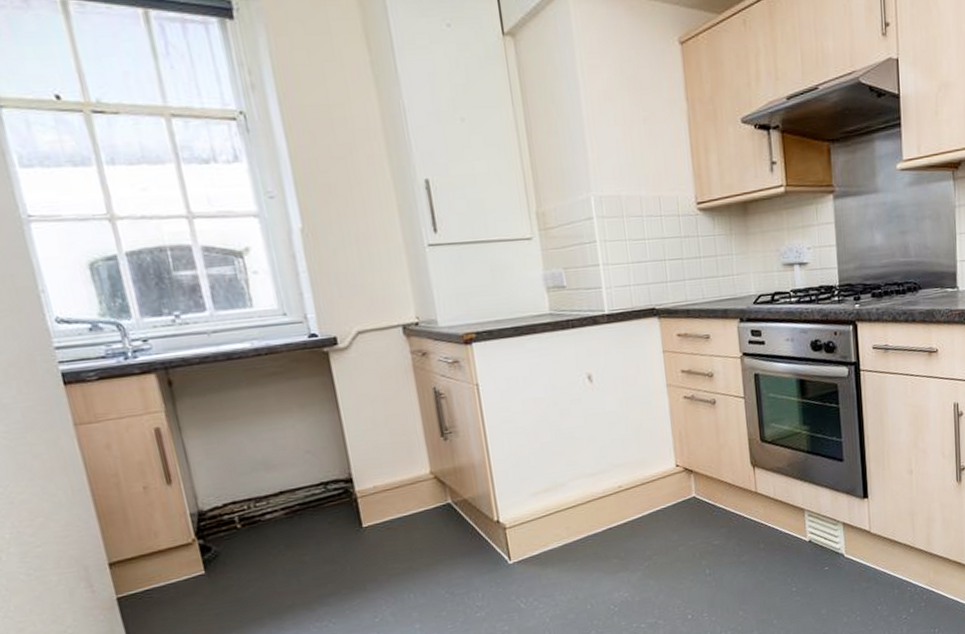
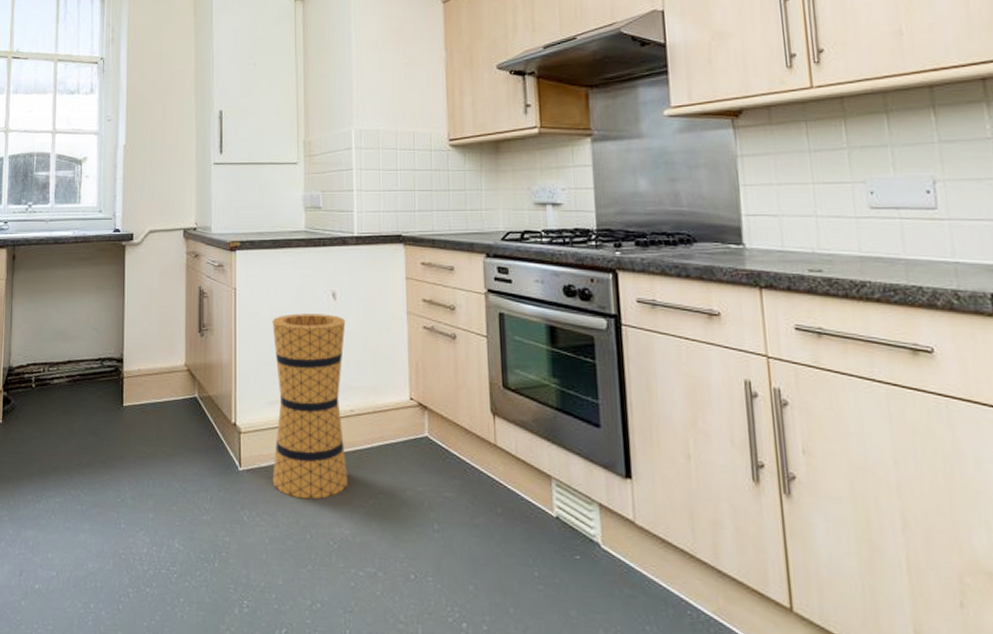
trash bin: none [525,397,623,576] -> present [272,313,348,500]

